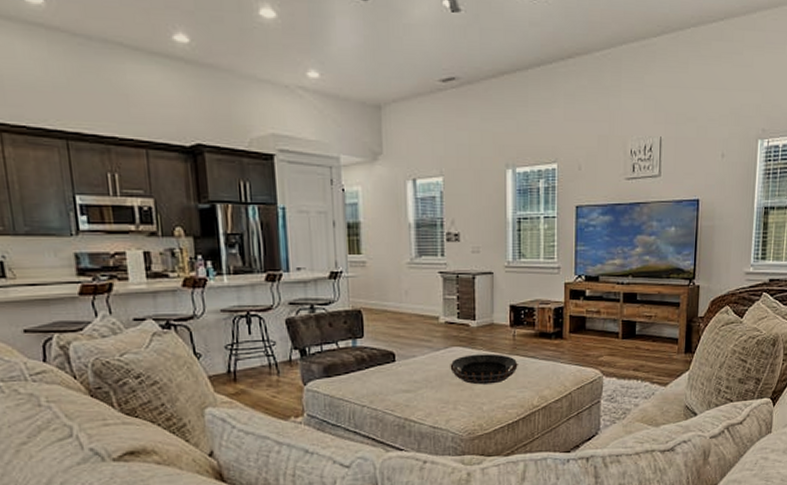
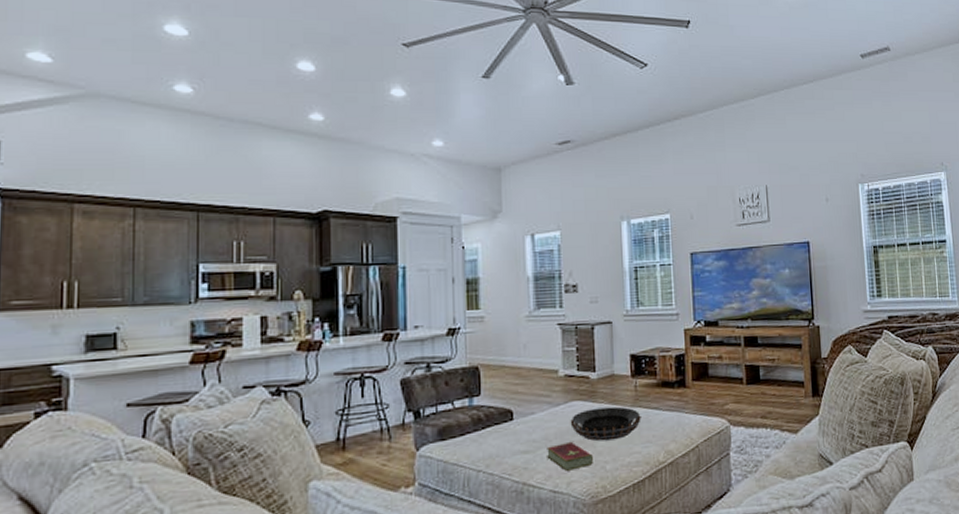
hardcover book: none [427,383,471,410] -> present [547,441,593,471]

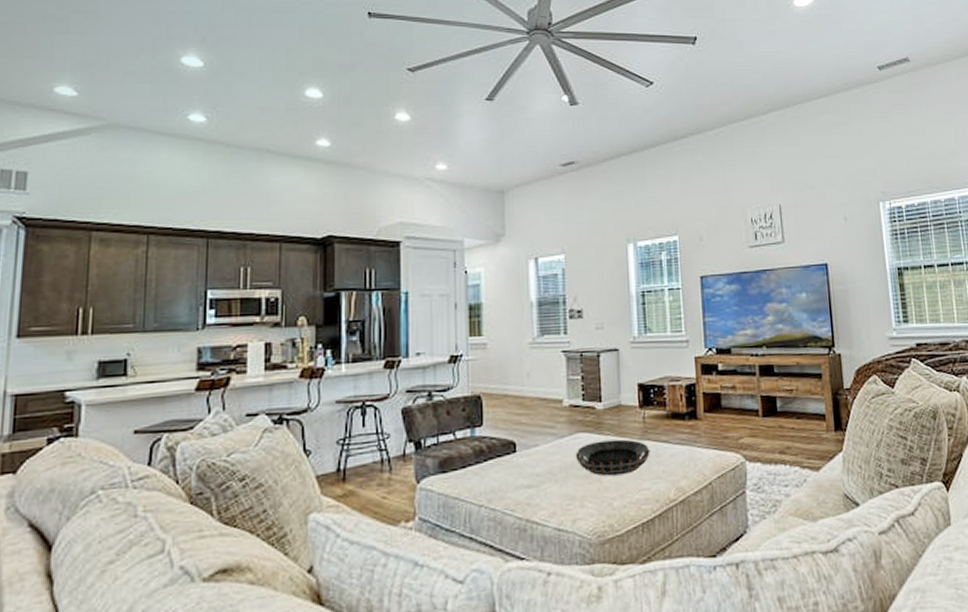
hardcover book: present [547,441,593,471] -> none [551,476,599,508]

